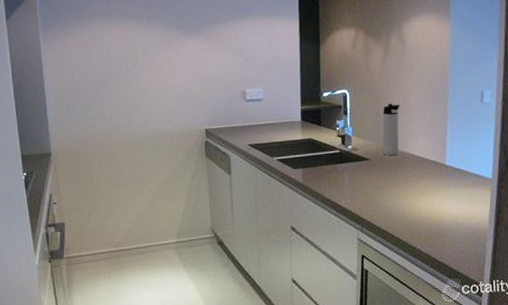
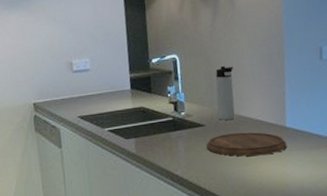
cutting board: none [370,168,446,191] -> present [206,132,287,157]

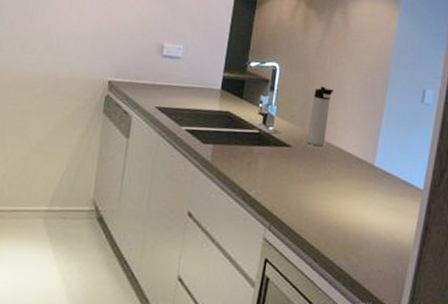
cutting board: present [206,132,287,157] -> none [288,160,372,192]

